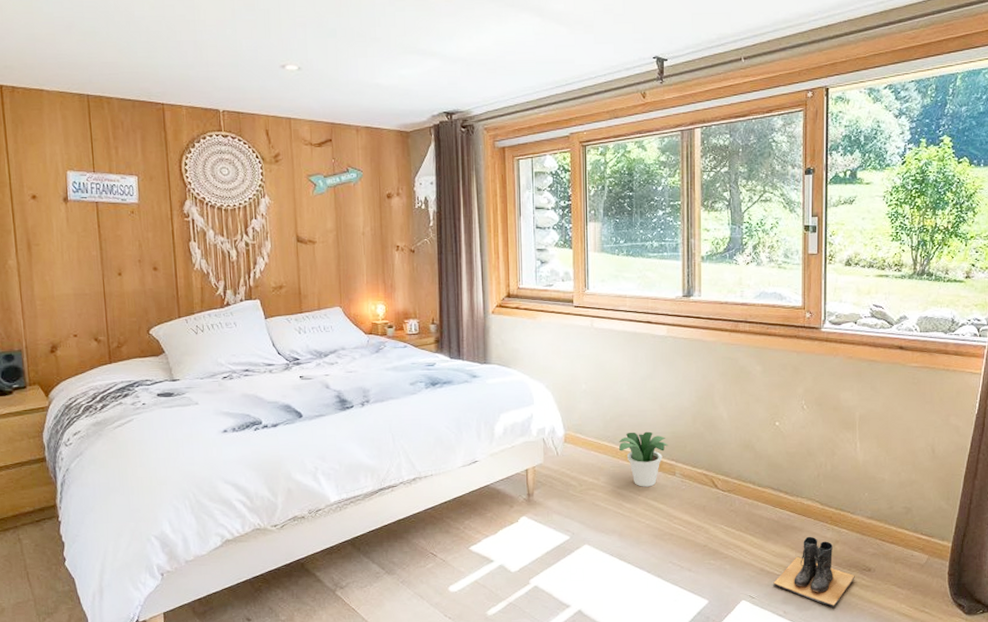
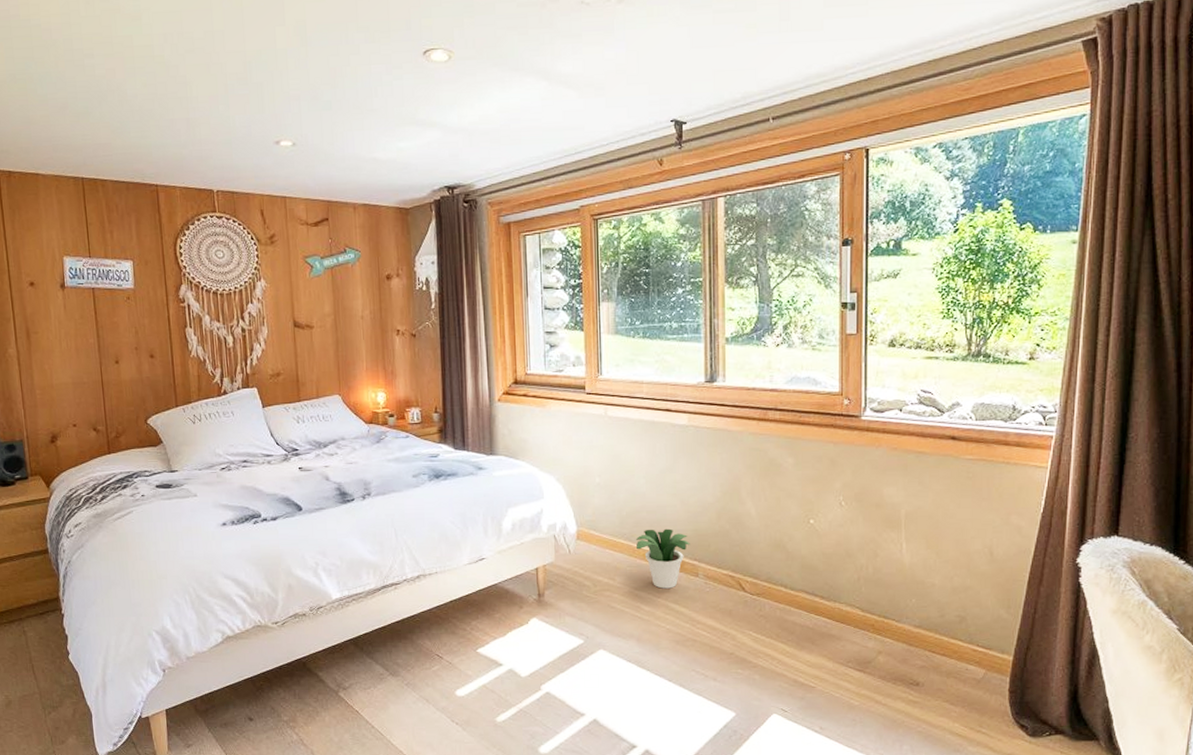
boots: present [773,536,855,607] -> none [808,645,901,724]

